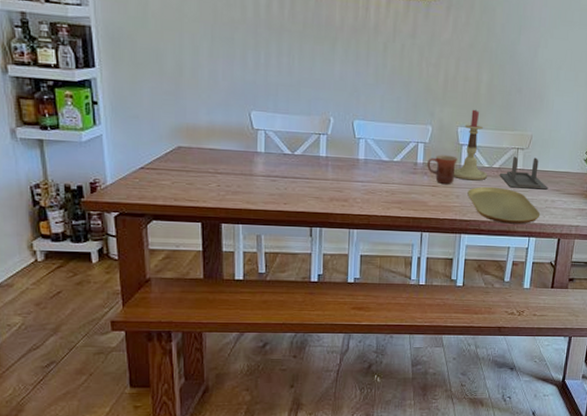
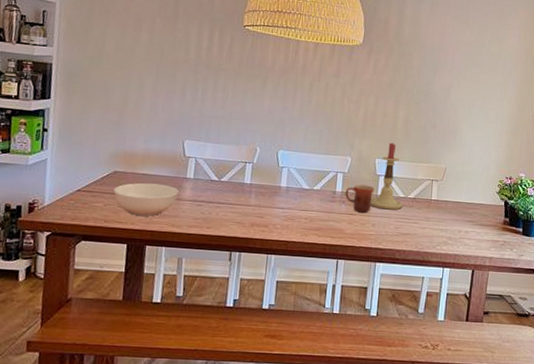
bowl: none [180,158,250,194] -> present [113,182,179,217]
placemat: present [467,186,541,224] -> none [383,216,455,254]
napkin holder: present [499,156,548,190] -> none [414,187,462,221]

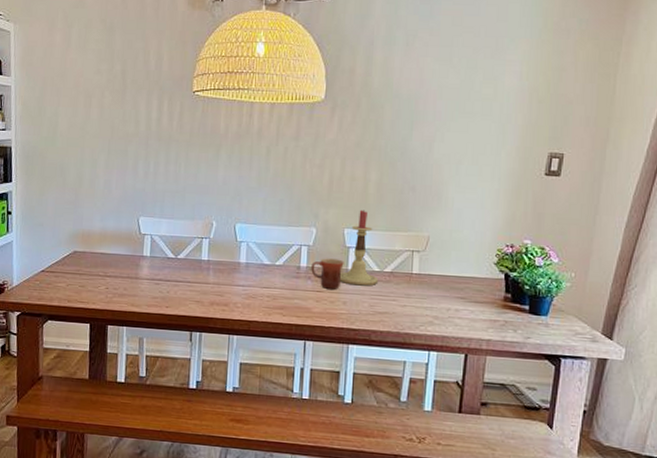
bowl: present [113,182,179,217] -> none [74,262,136,297]

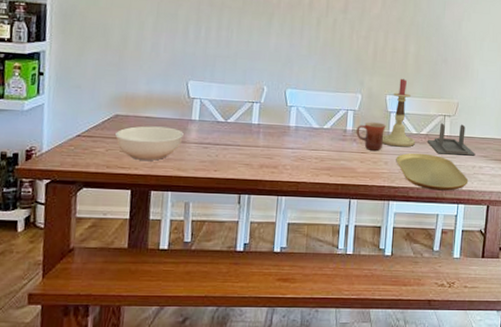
bowl: none [74,262,136,297] -> present [115,126,184,161]
placemat: none [356,292,442,336] -> present [396,153,469,191]
napkin holder: none [391,259,451,297] -> present [427,123,476,156]

